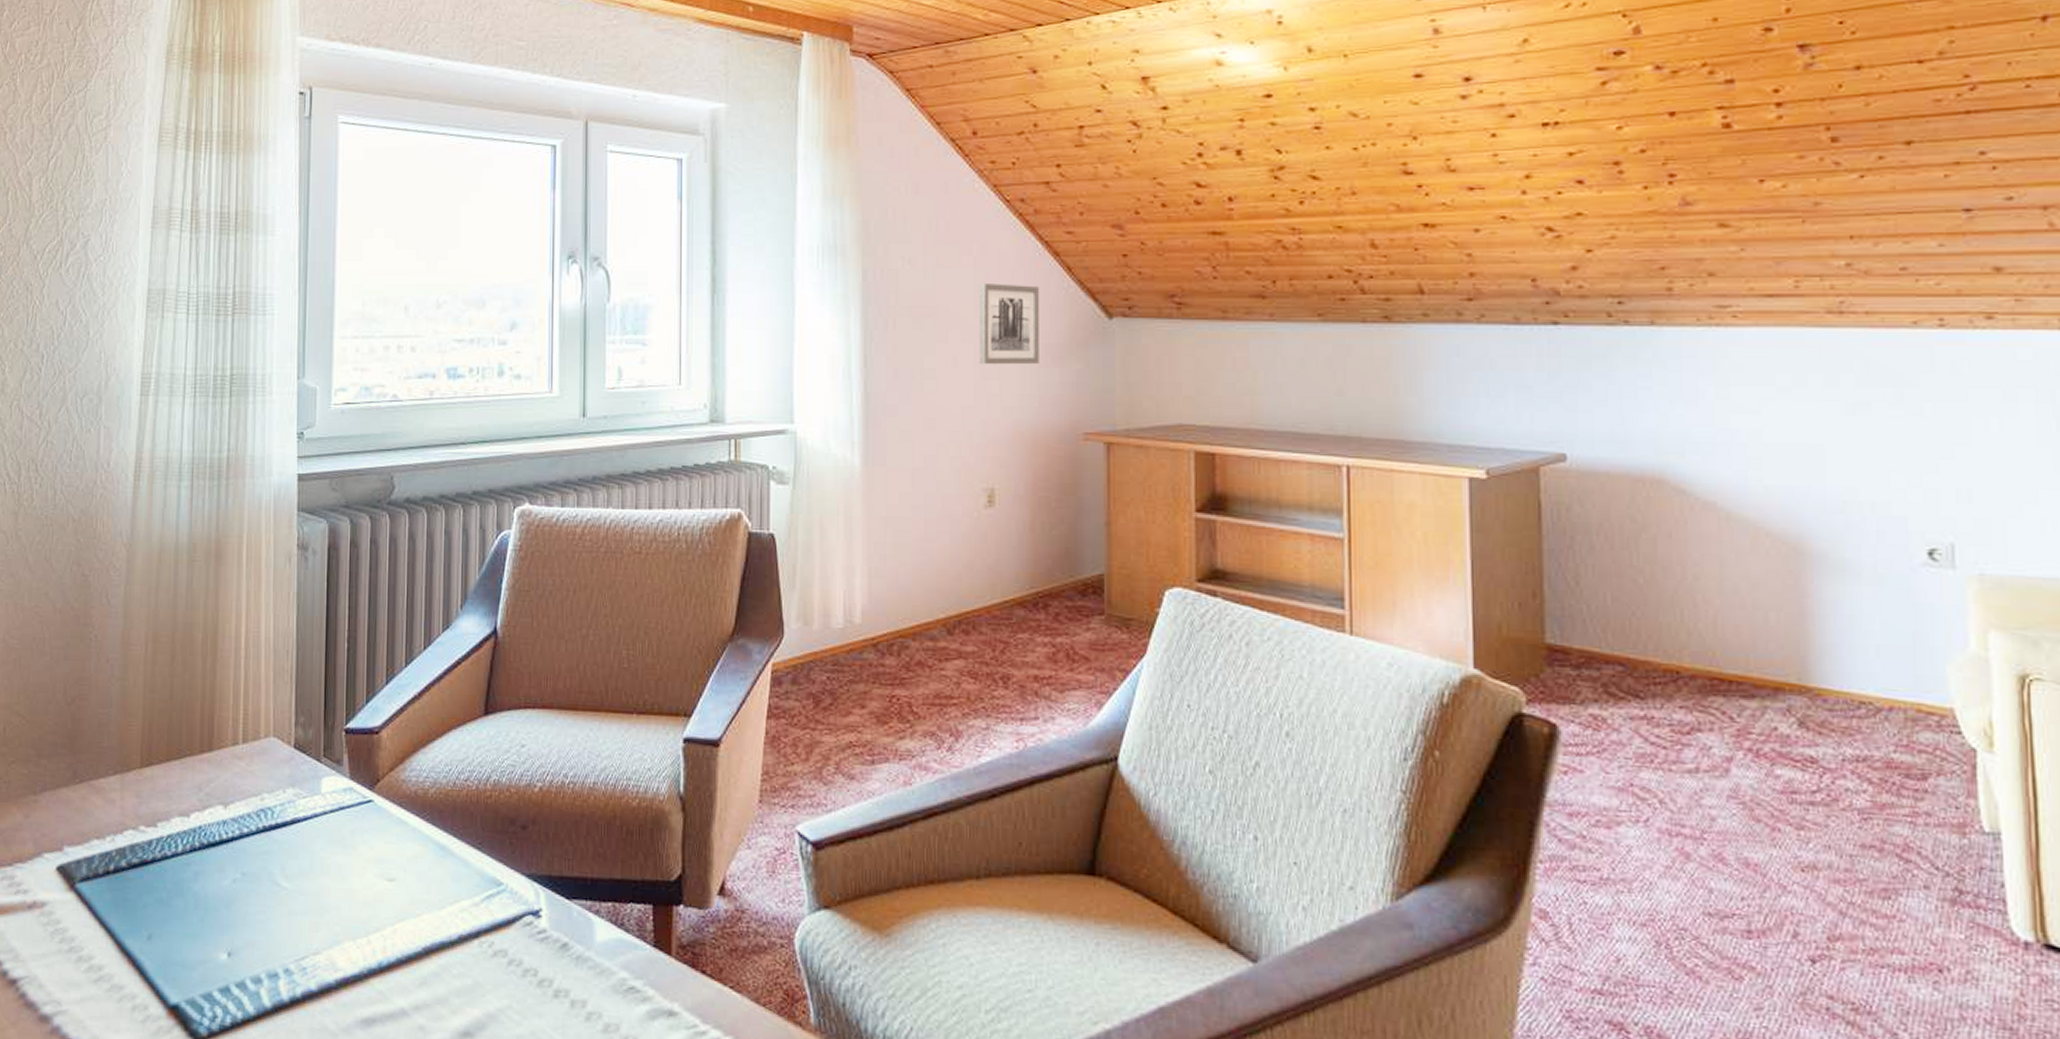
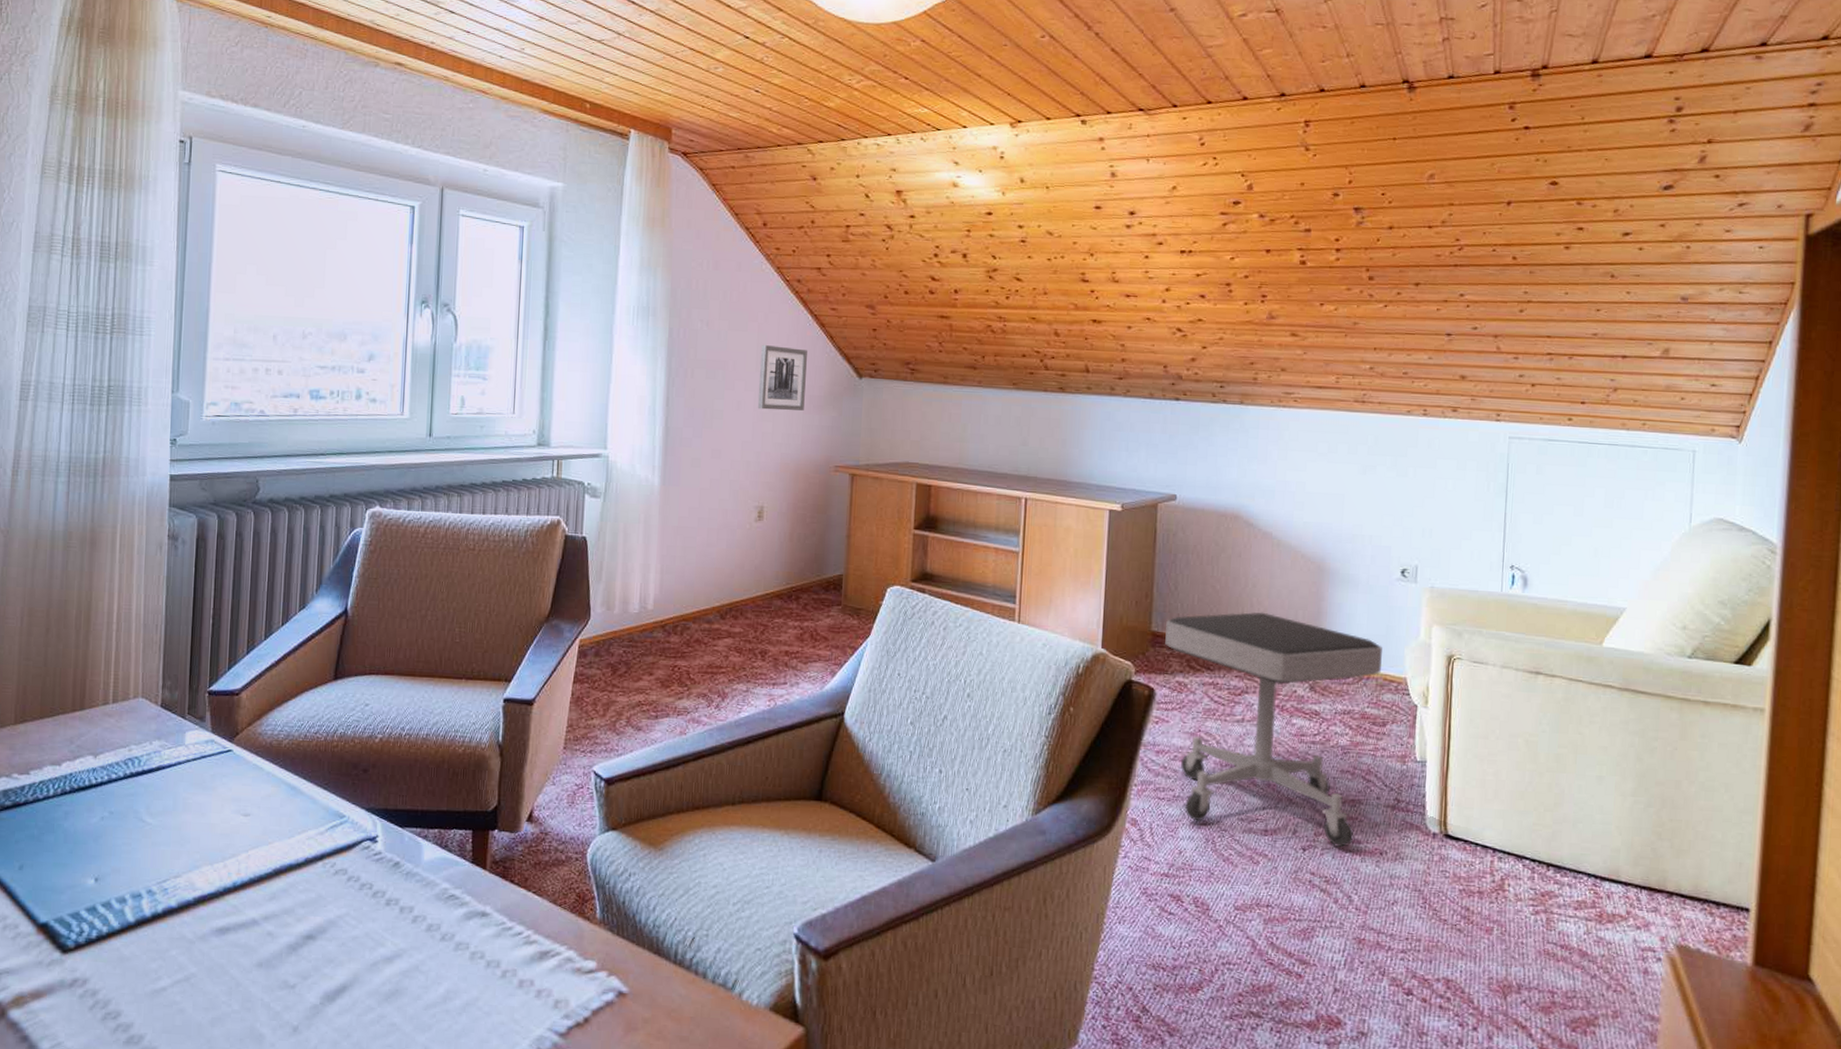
stool: none [1567,614,1910,960] -> present [1165,612,1382,848]

